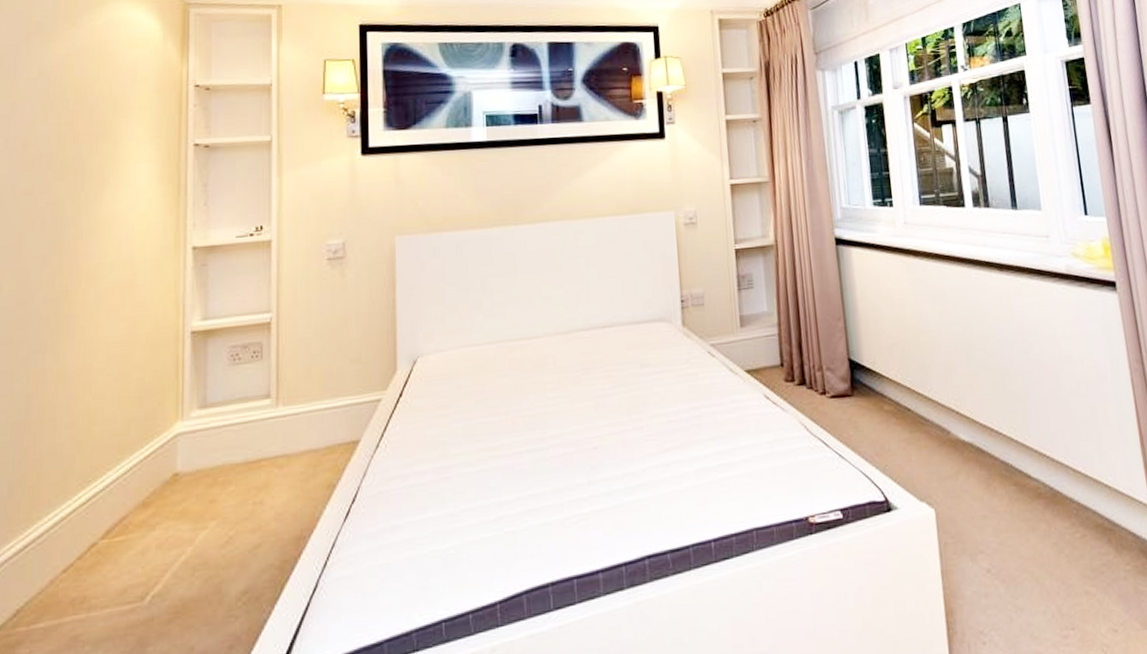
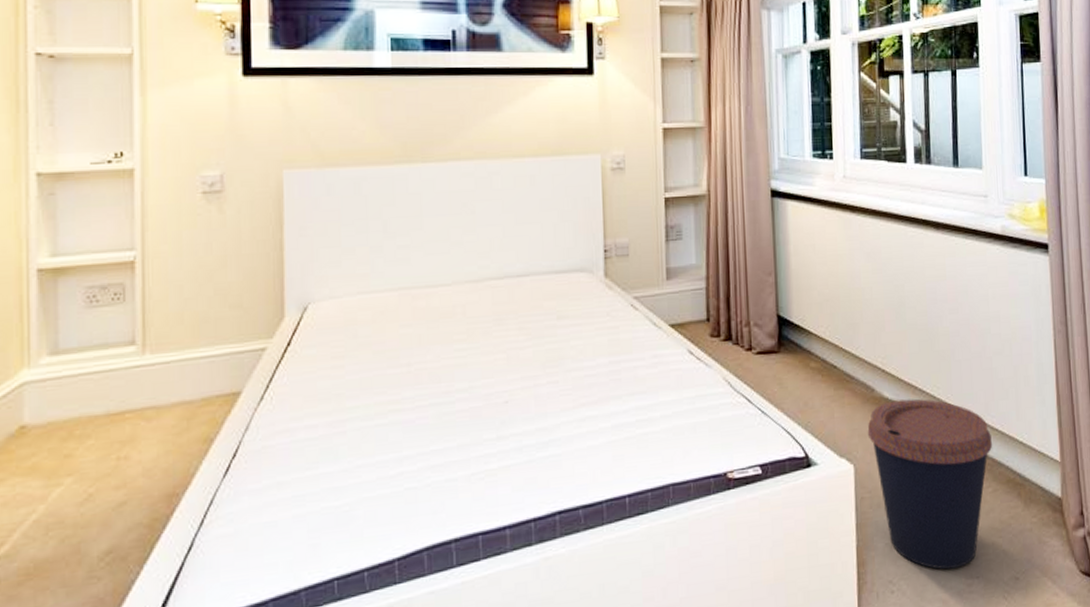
coffee cup: none [946,440,1077,620] -> present [867,398,993,570]

